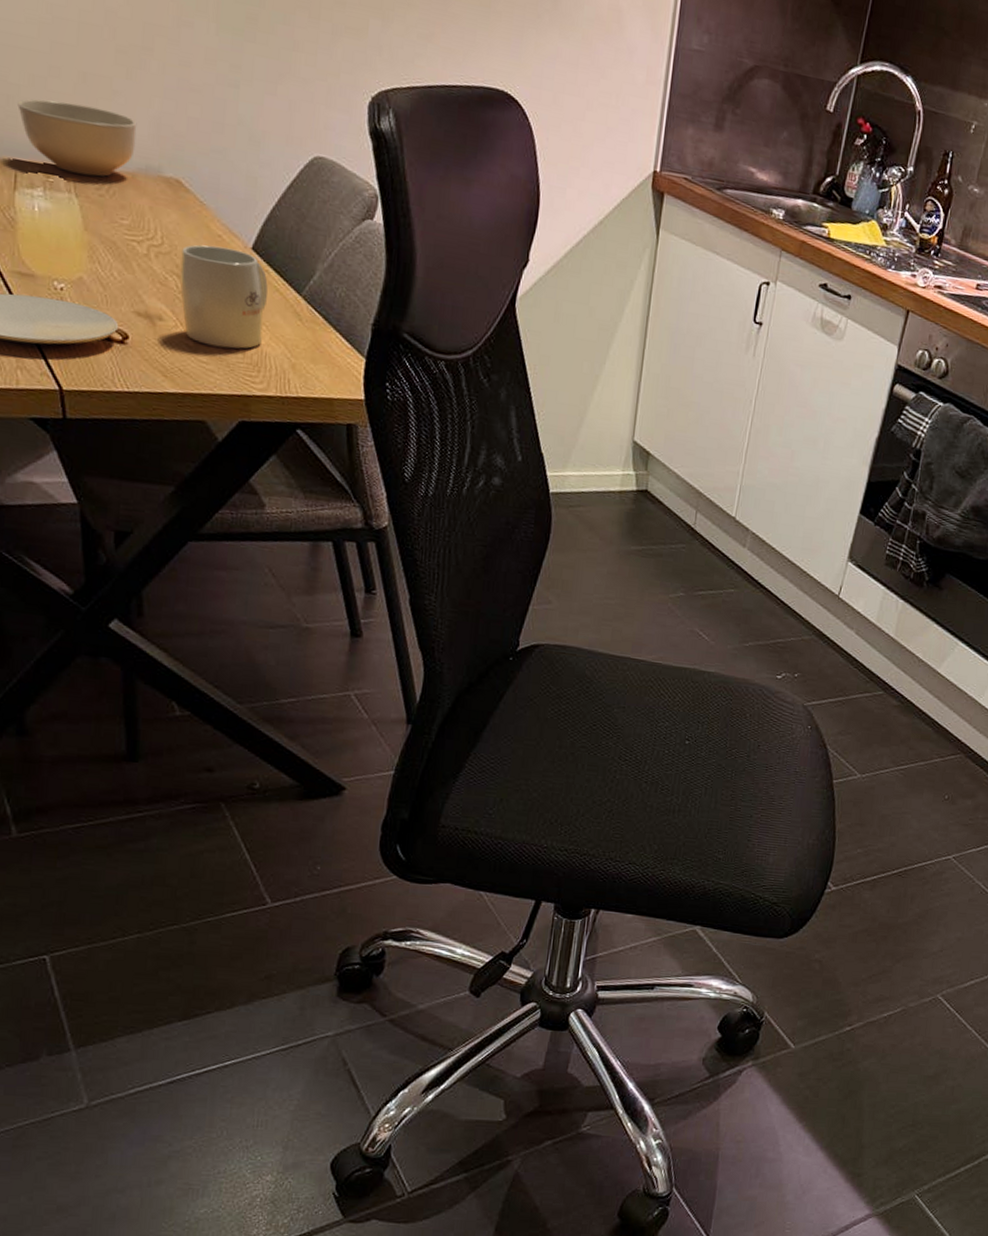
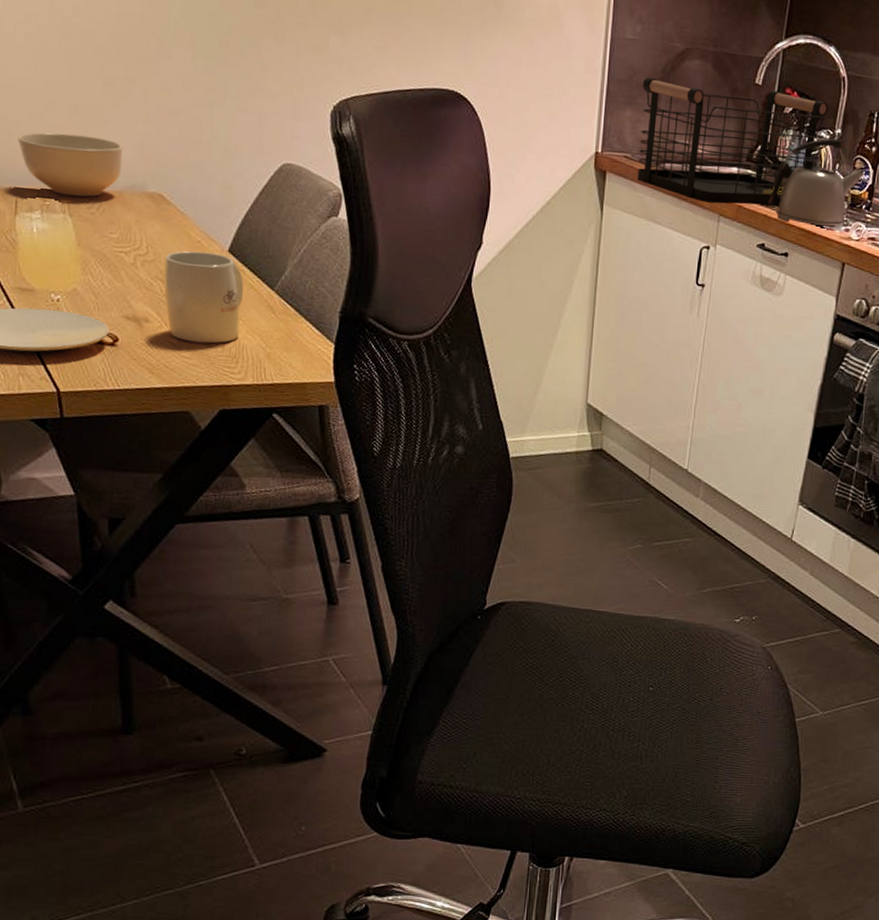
dish rack: none [696,93,902,243] -> present [636,77,828,205]
kettle: none [833,175,935,275] -> present [768,138,865,230]

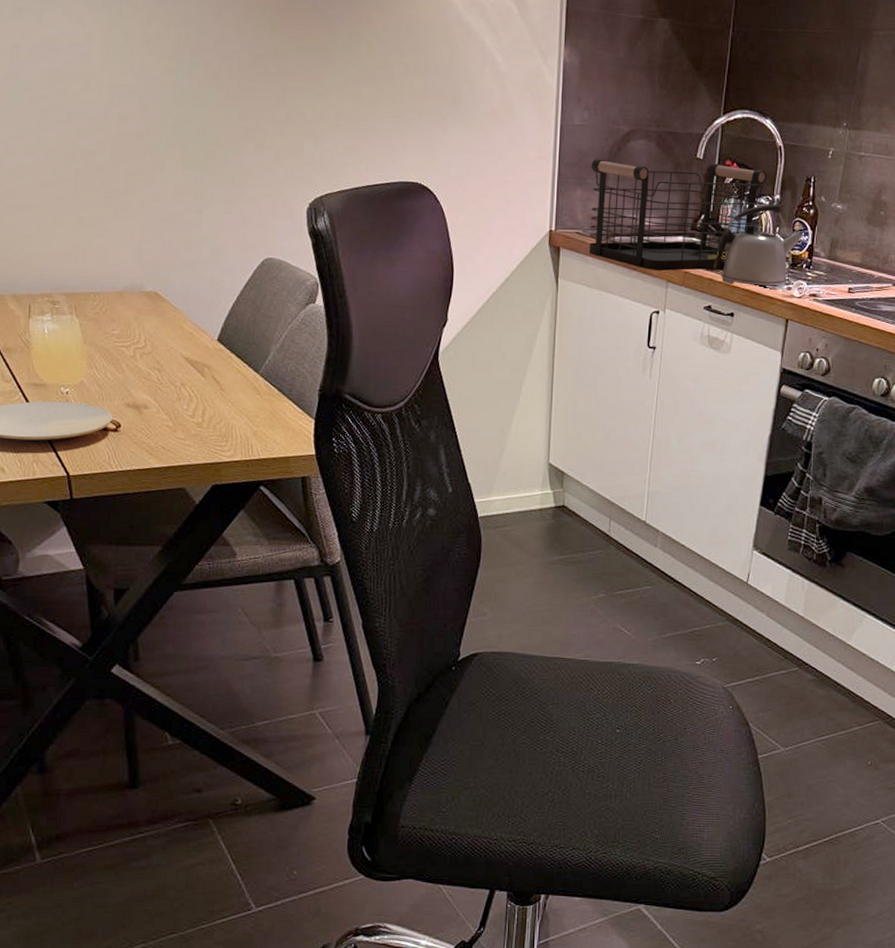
bowl: present [17,132,123,197] -> none [30,243,123,299]
mug: present [163,251,244,344] -> none [160,342,231,425]

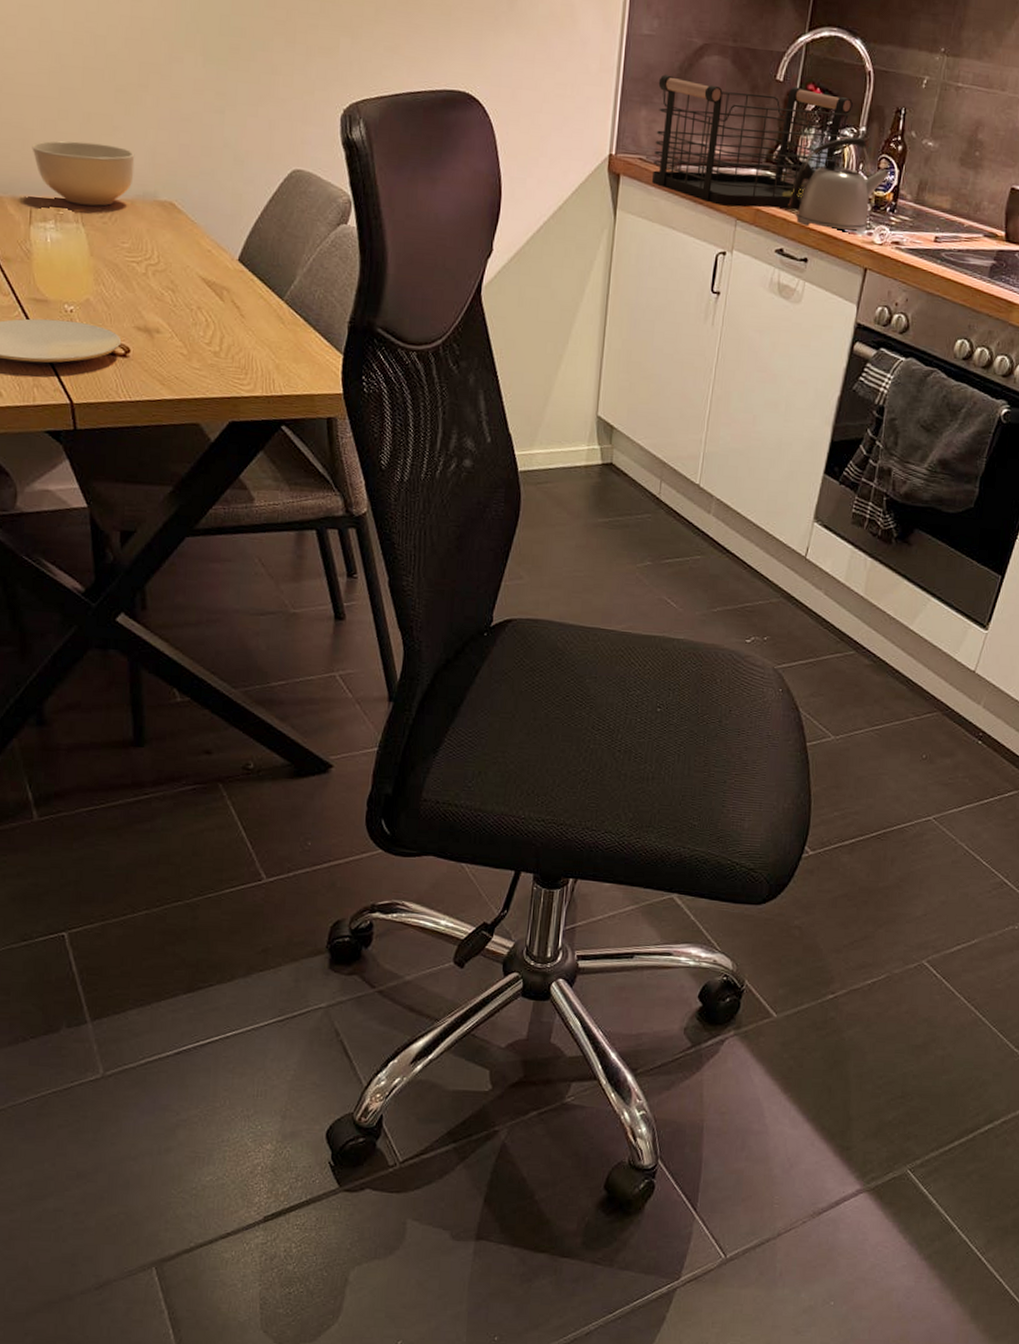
bowl: none [30,243,123,299] -> present [32,140,135,206]

